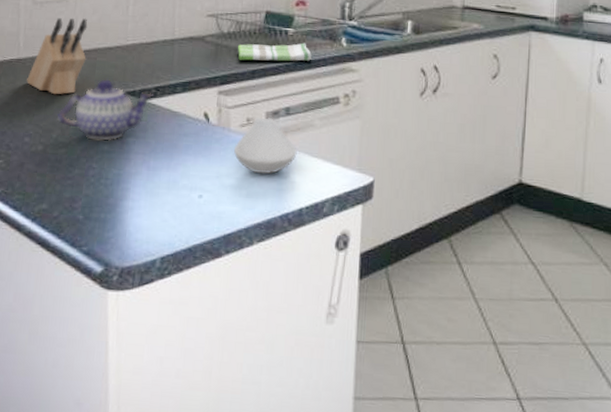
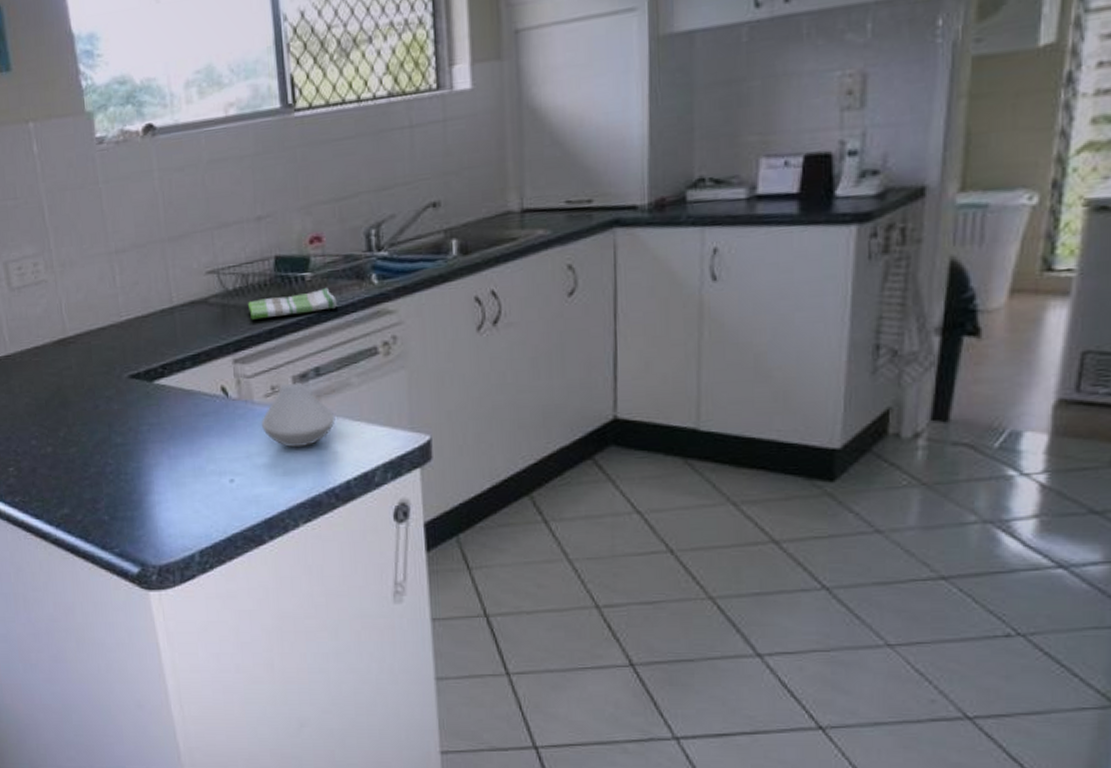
knife block: present [26,18,88,95] -> none [20,298,80,390]
teapot: present [56,79,154,141] -> none [60,364,162,434]

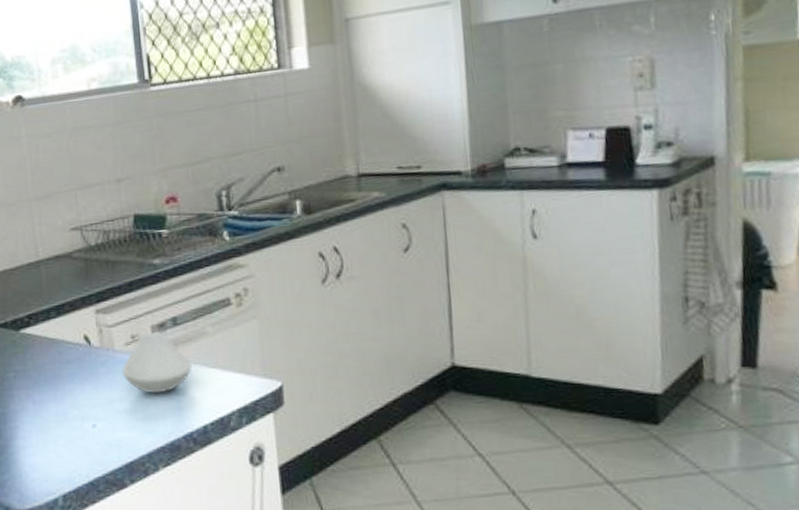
dish towel: present [248,287,337,320] -> none [109,243,192,273]

